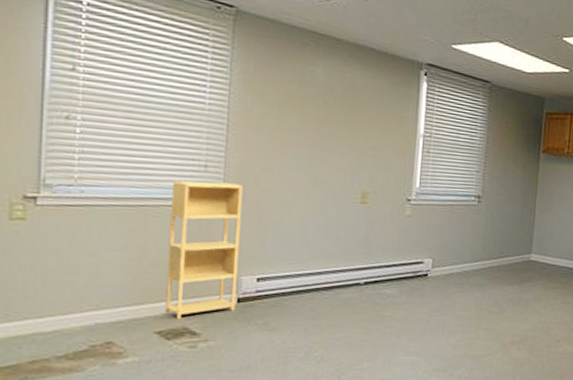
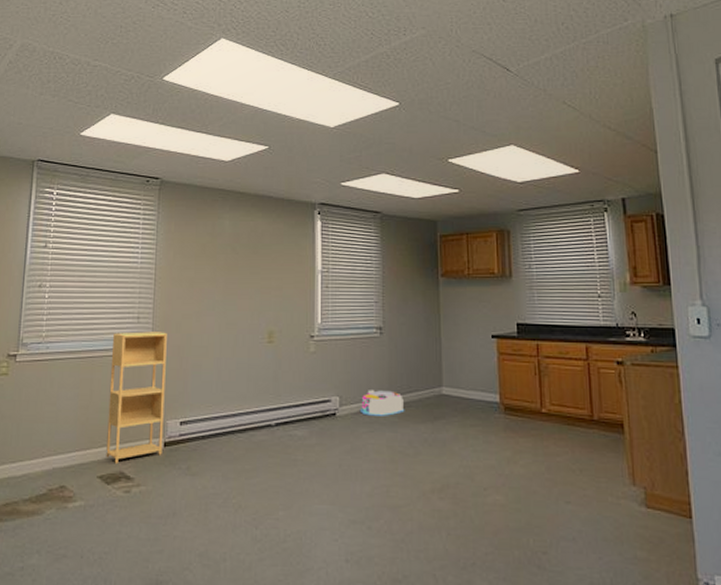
storage bin: none [451,254,495,278] -> present [359,390,405,416]

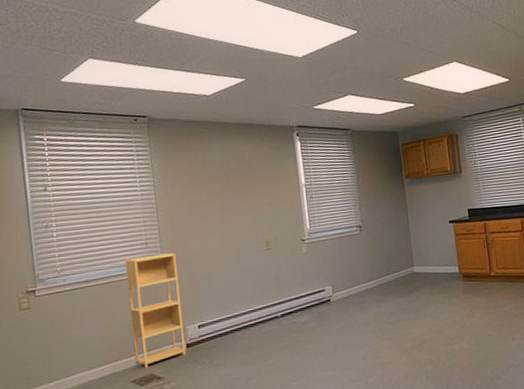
storage bin: present [359,390,405,416] -> none [349,275,386,298]

